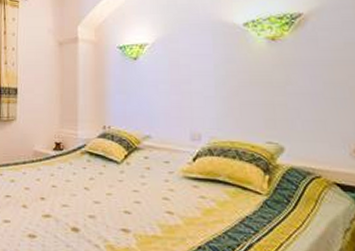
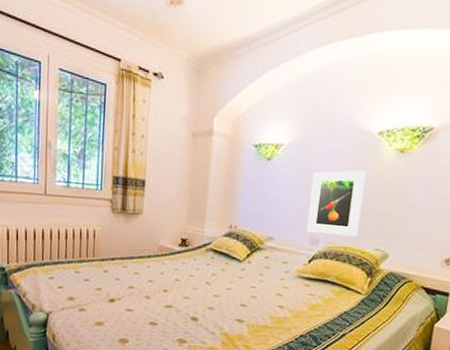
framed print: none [183,61,244,131] -> present [306,170,367,238]

